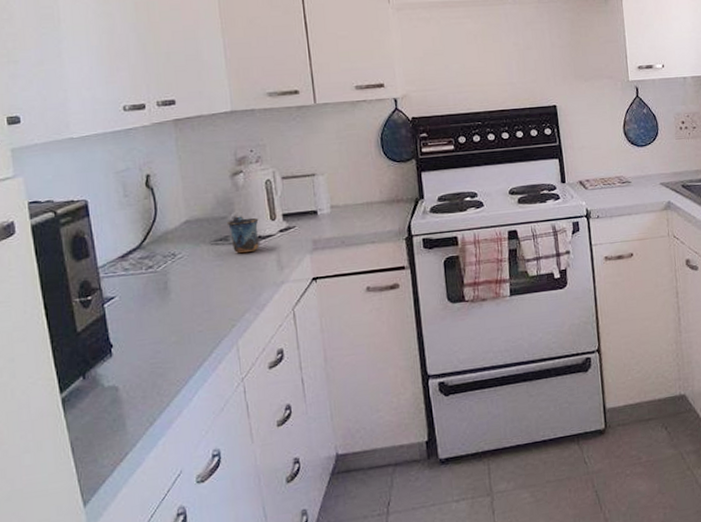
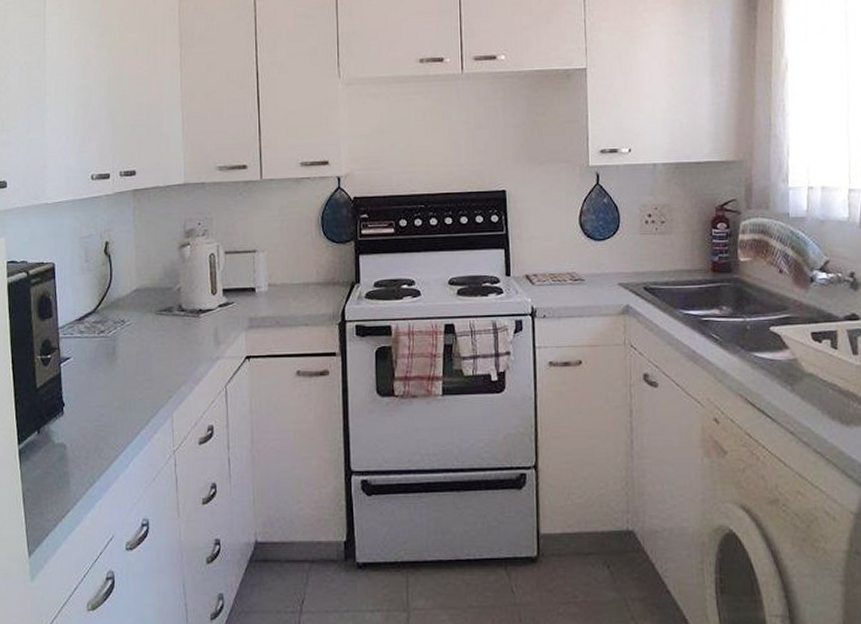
mug: present [226,216,260,253] -> none [172,288,201,325]

